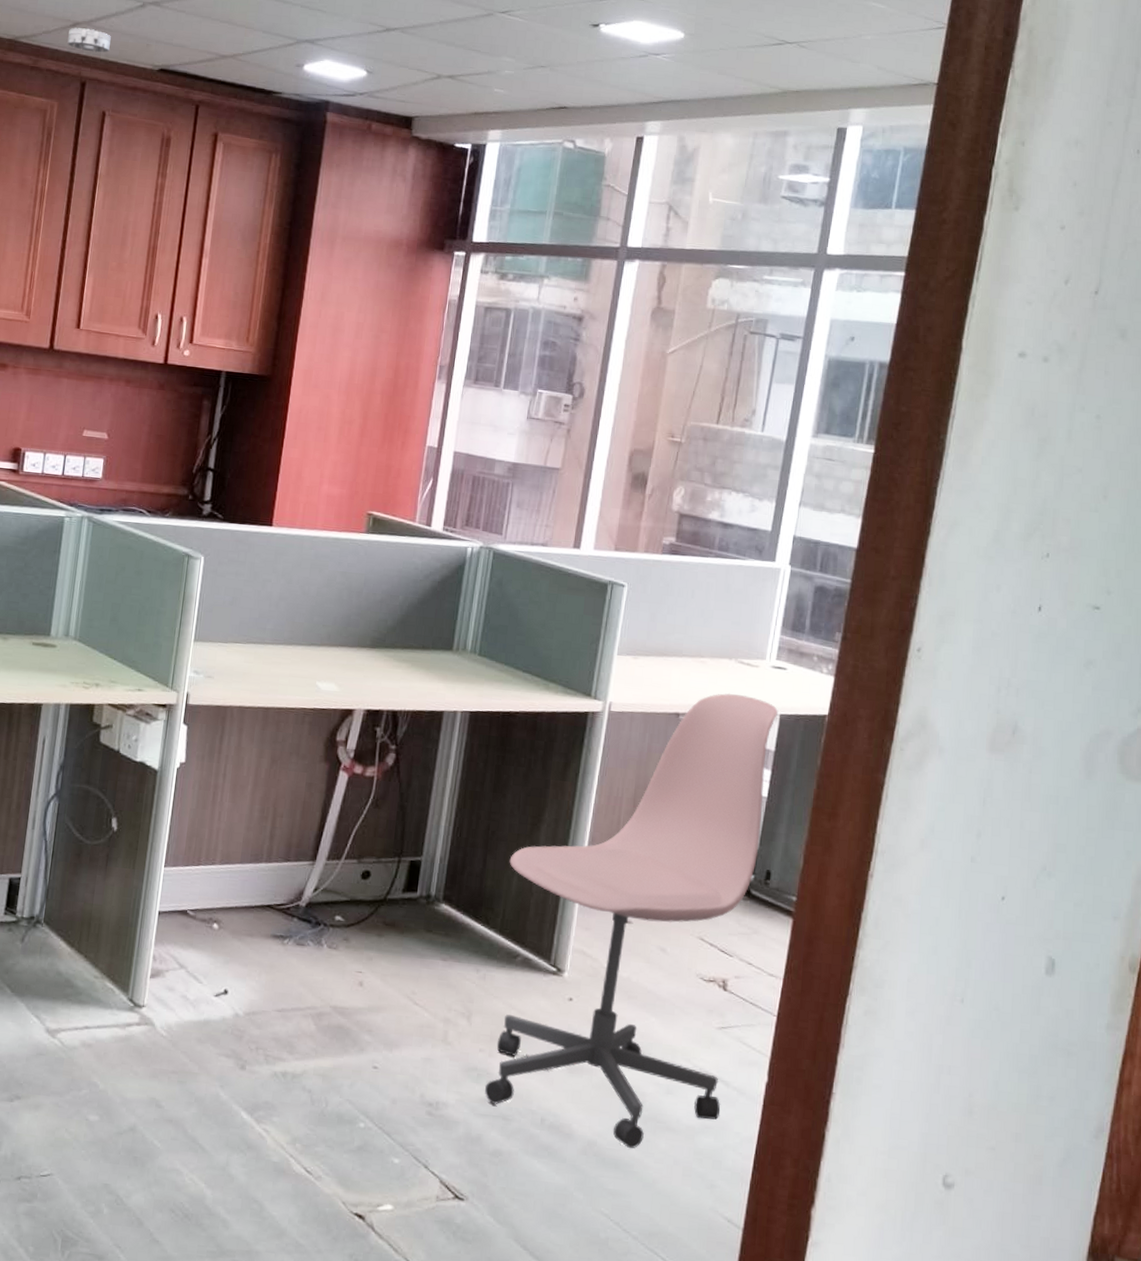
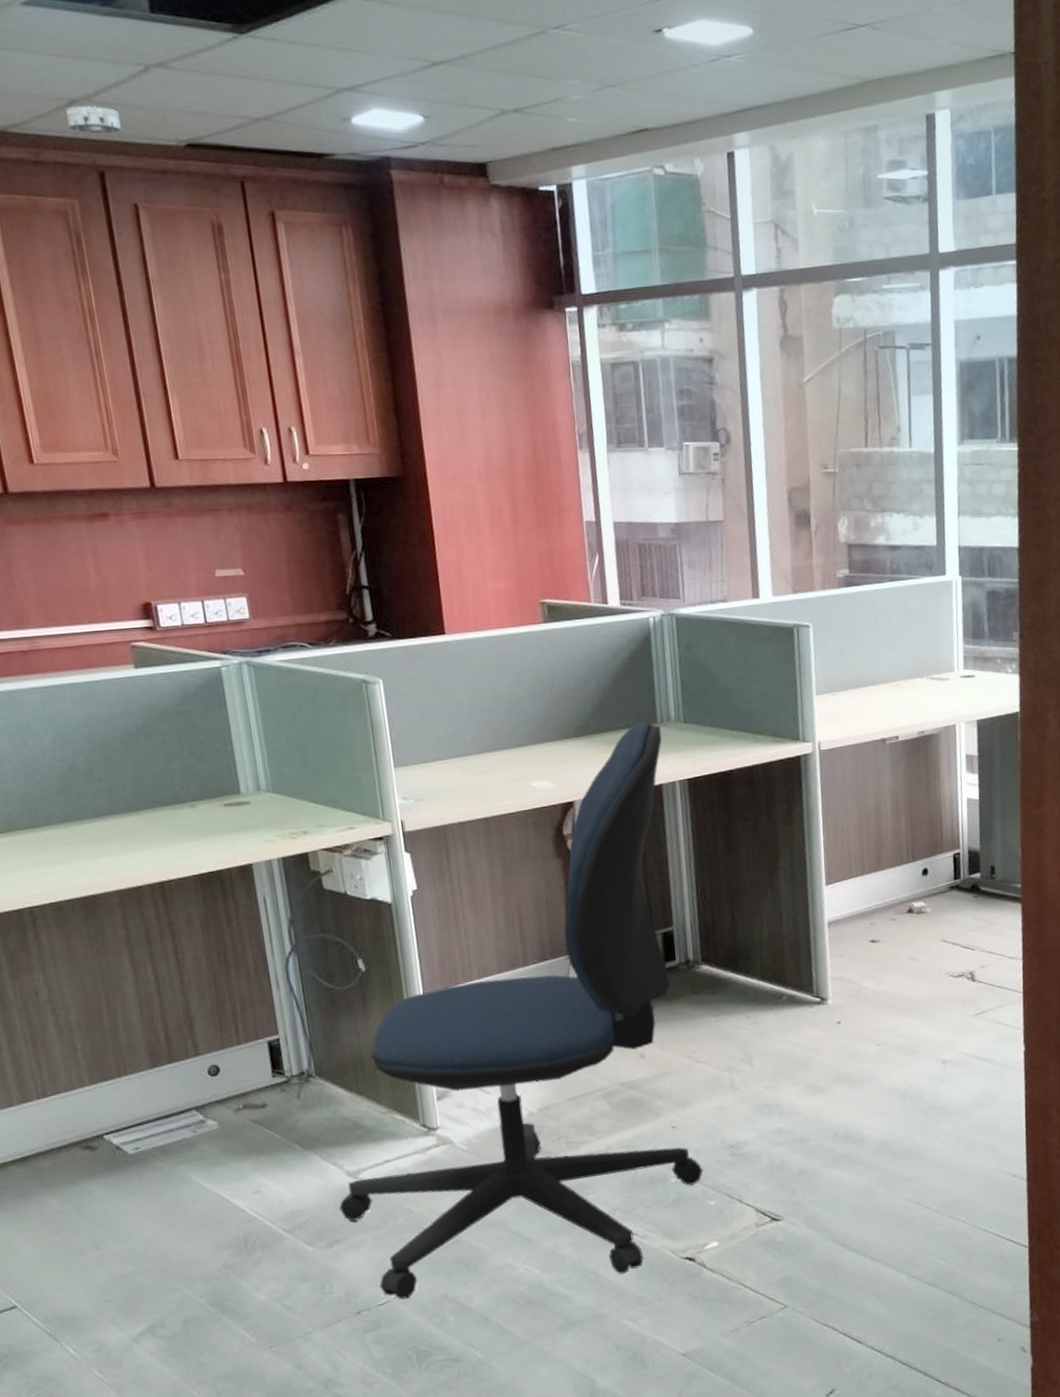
office chair: none [29,645,455,1213] -> present [338,720,703,1300]
office chair: present [485,693,778,1149] -> none [755,709,989,1138]

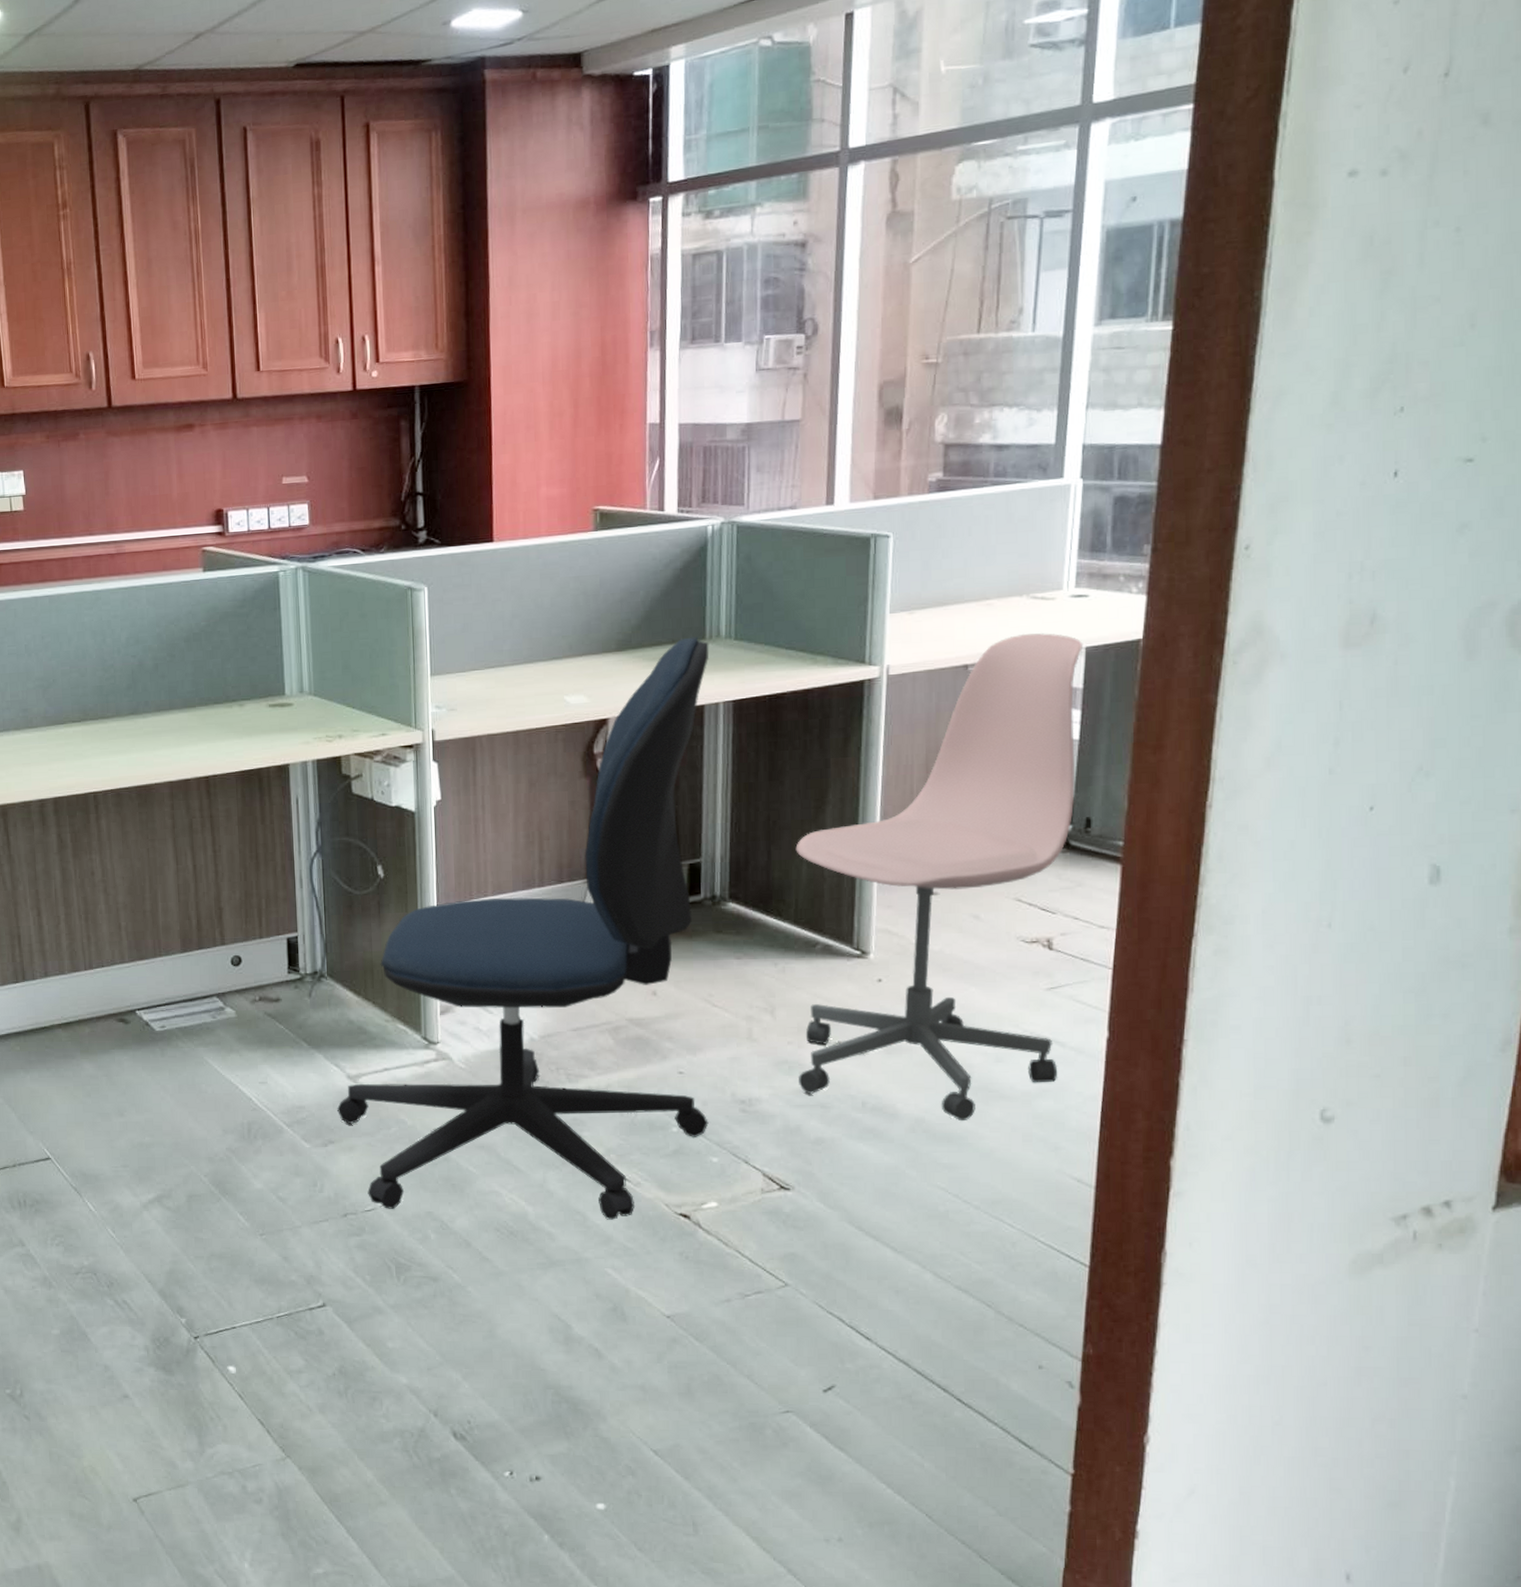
smoke detector: present [66,106,121,134] -> none [193,36,239,64]
office chair: none [755,709,989,1138] -> present [795,633,1083,1122]

